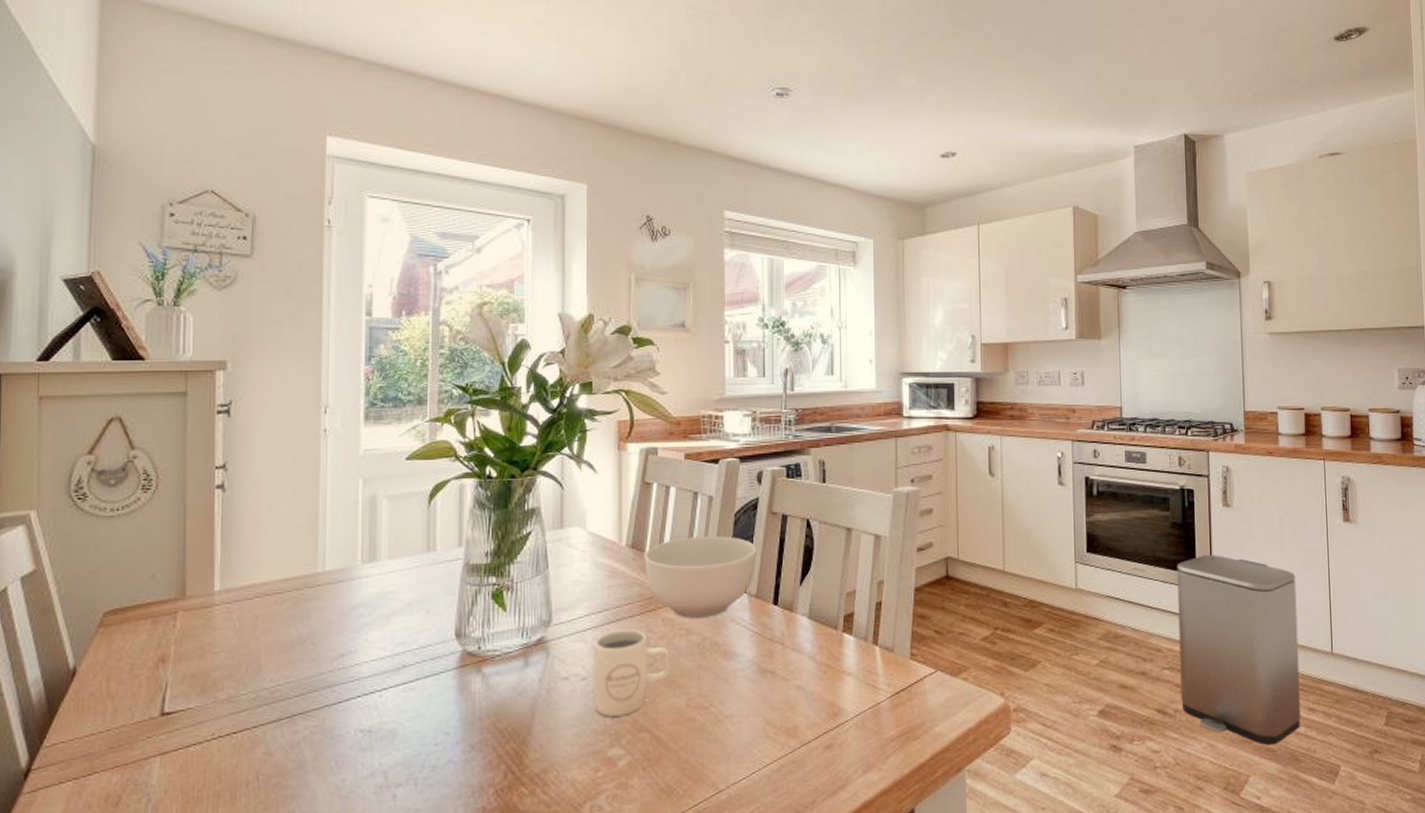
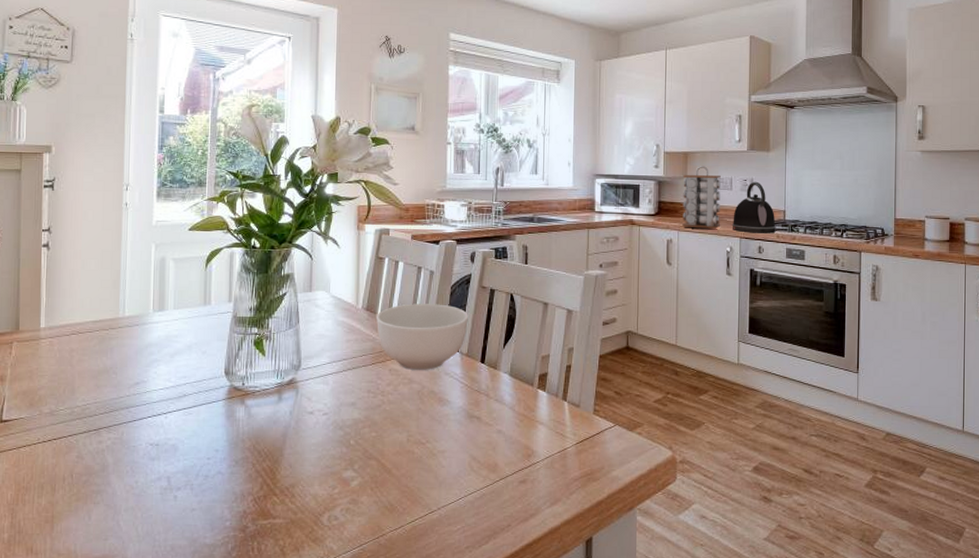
mug: present [592,629,670,716] -> none [332,376,395,445]
spice rack: none [1004,358,1050,433] -> present [682,166,721,230]
kettle: none [1062,374,1113,435] -> present [732,181,777,233]
pedal bin: present [1177,555,1301,744] -> none [826,341,934,505]

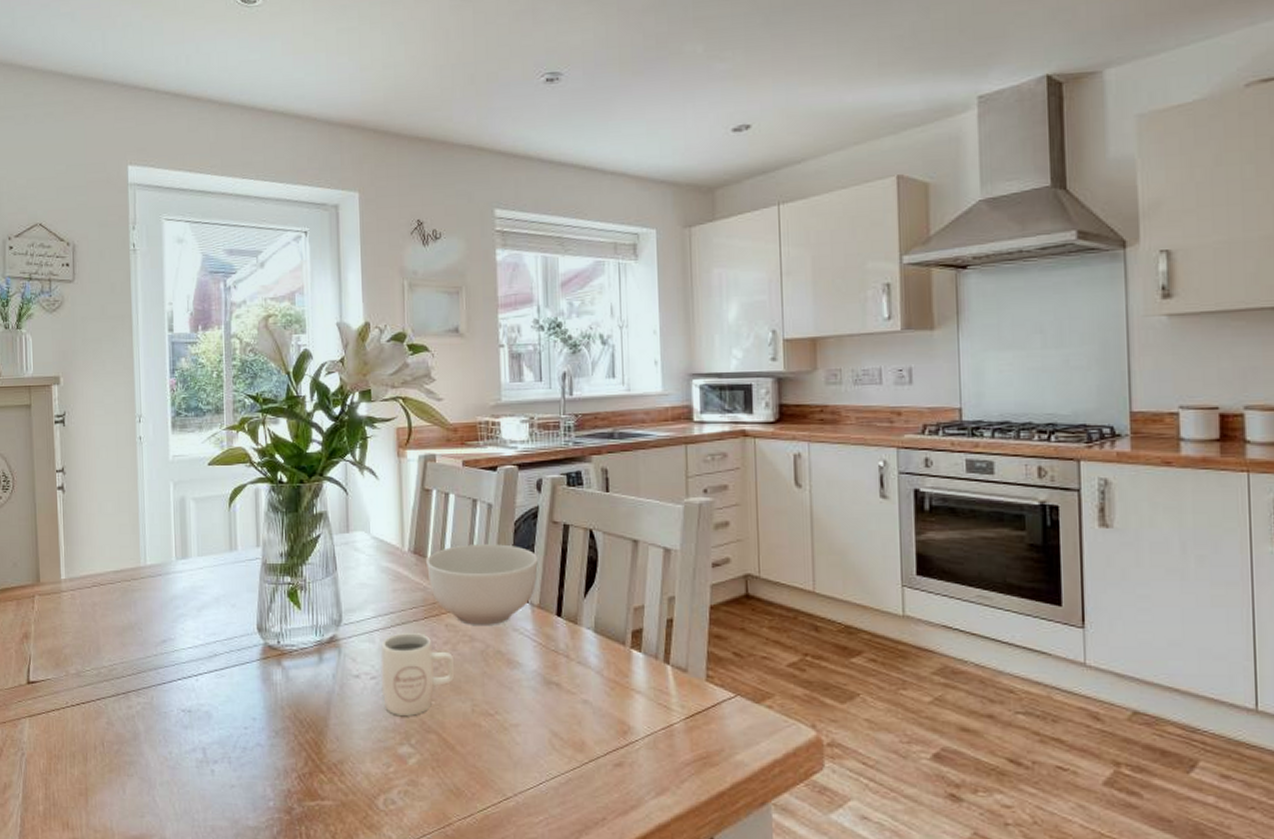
mug: none [332,376,395,445] -> present [380,633,455,716]
spice rack: present [682,166,721,230] -> none [812,354,869,439]
kettle: present [732,181,777,233] -> none [884,371,951,441]

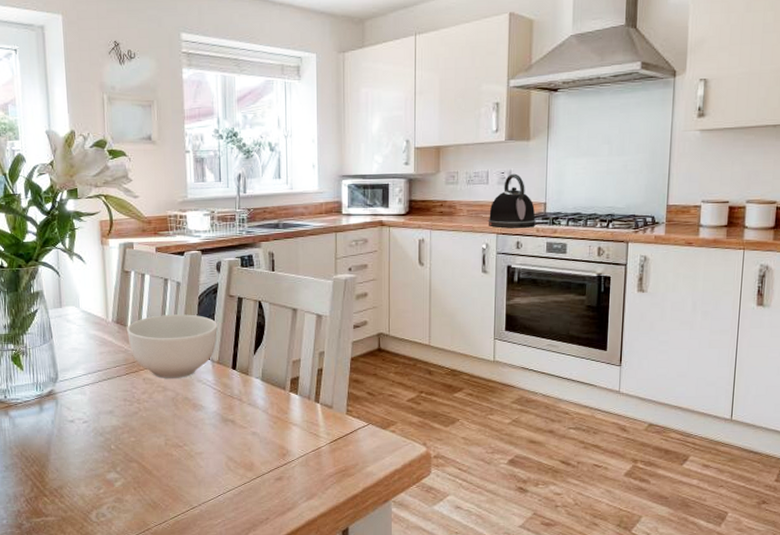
mug: present [380,633,455,716] -> none [91,386,152,450]
kettle: none [884,371,951,441] -> present [488,173,537,228]

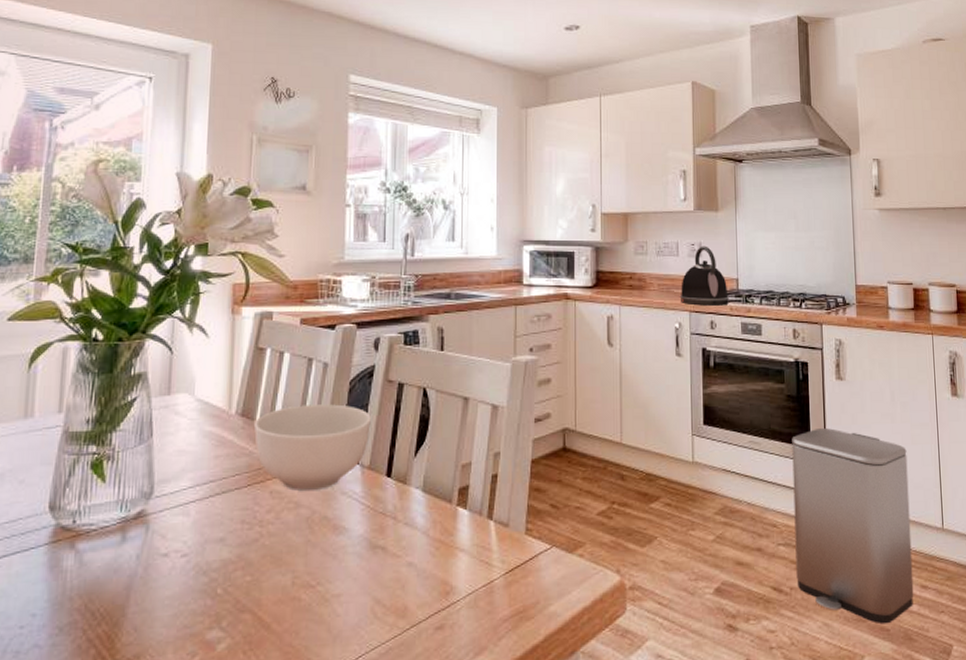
pedal bin: none [584,334,703,492] -> present [792,428,914,623]

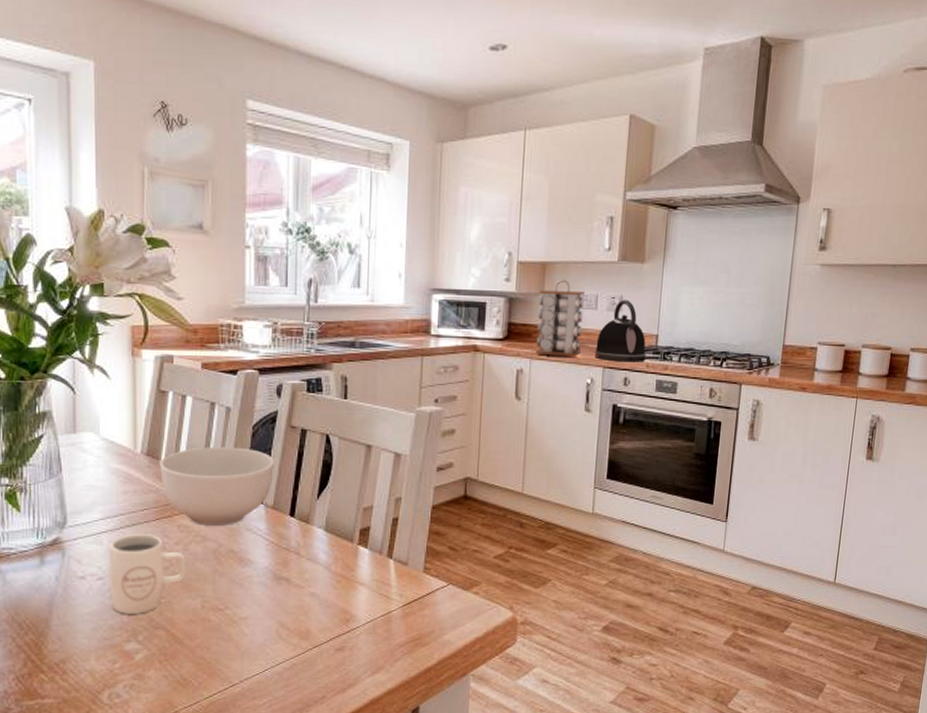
mug: none [193,502,277,596] -> present [108,534,186,614]
spice rack: none [624,229,668,303] -> present [536,279,584,358]
pedal bin: present [792,428,914,623] -> none [683,486,811,662]

